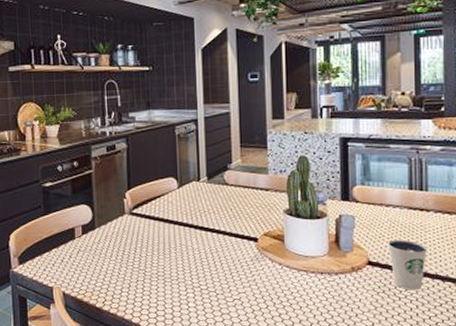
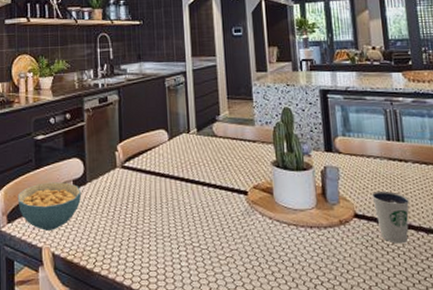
cereal bowl: none [27,227,91,272] -> present [17,182,82,231]

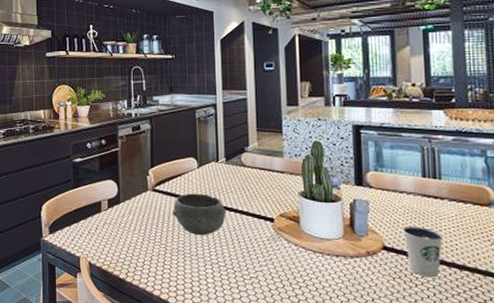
cereal bowl: present [17,182,82,231] -> none [58,200,116,243]
bowl: none [143,168,199,214] -> present [173,193,226,235]

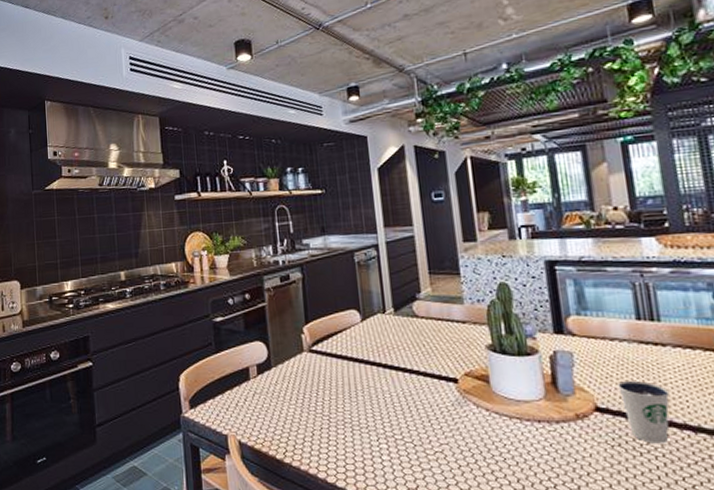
bowl: present [173,193,226,235] -> none [334,352,399,403]

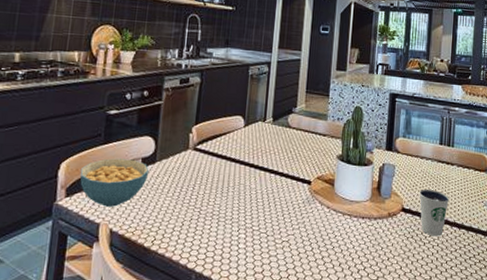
cereal bowl: none [198,367,267,417] -> present [80,158,150,207]

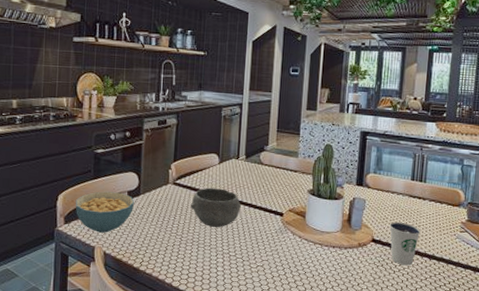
bowl: none [212,153,267,198] -> present [191,187,241,227]

